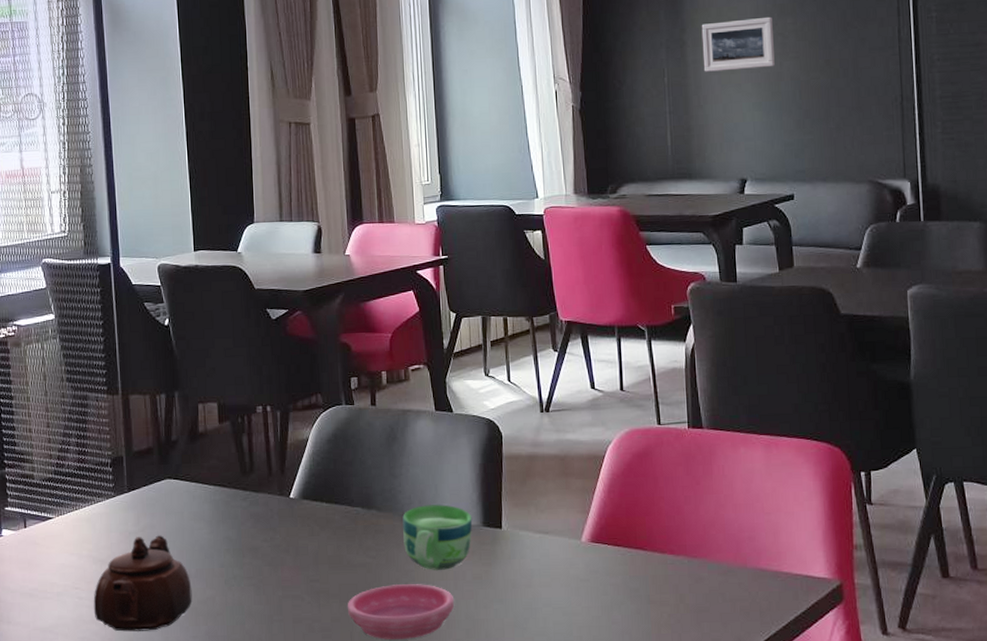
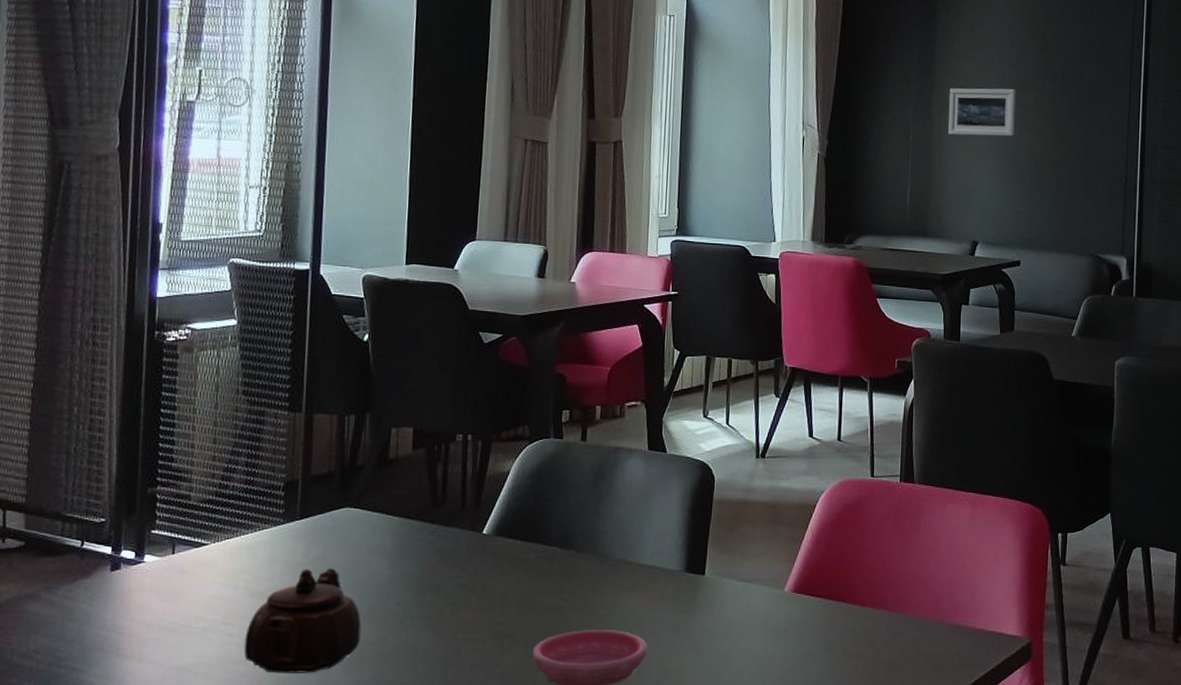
cup: present [402,504,473,570] -> none [600,547,675,616]

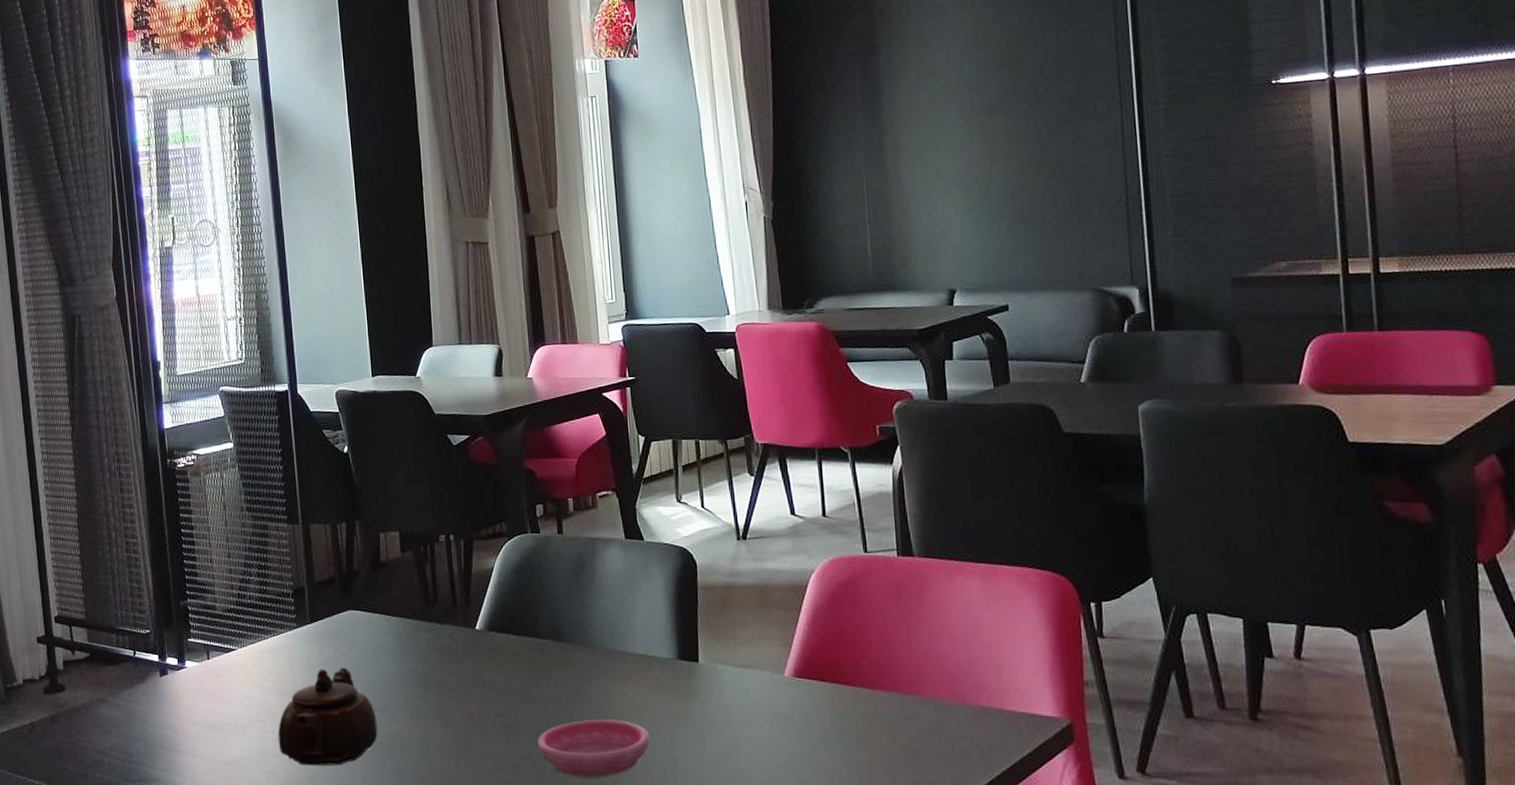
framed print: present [947,88,1016,137] -> none [902,115,984,177]

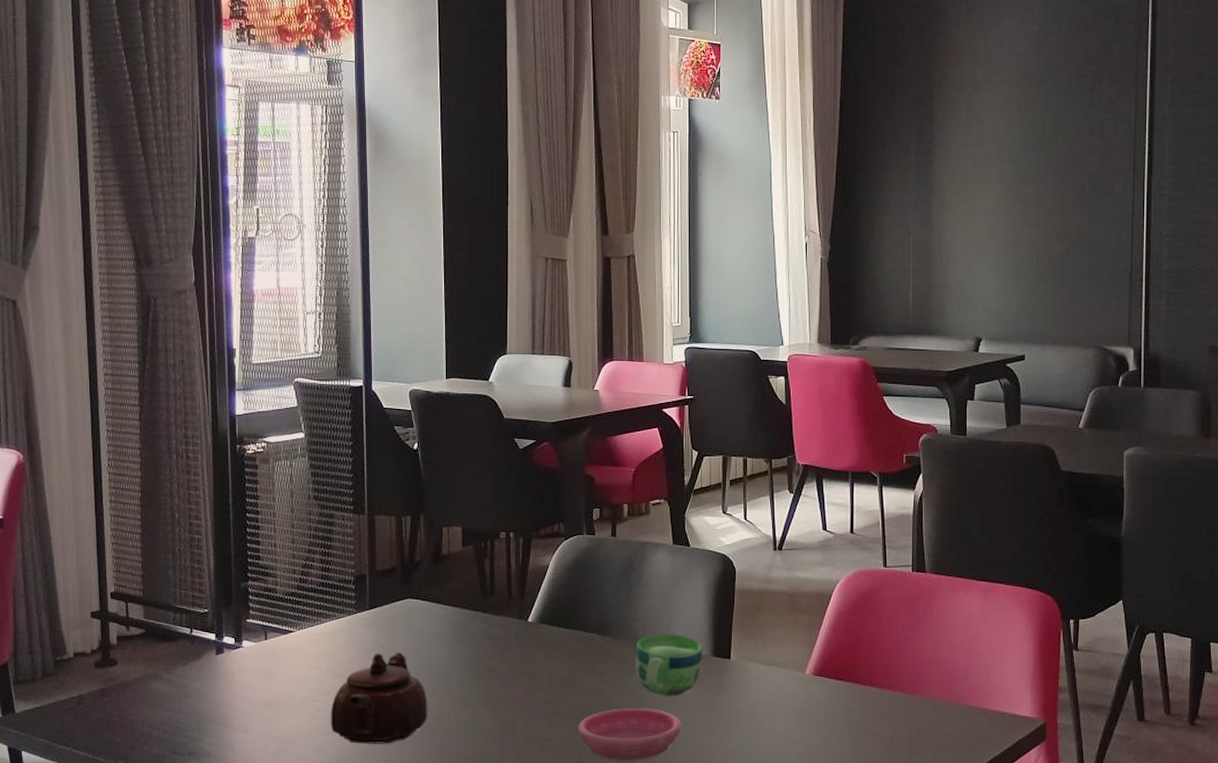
cup: none [593,637,667,705] -> present [636,634,703,696]

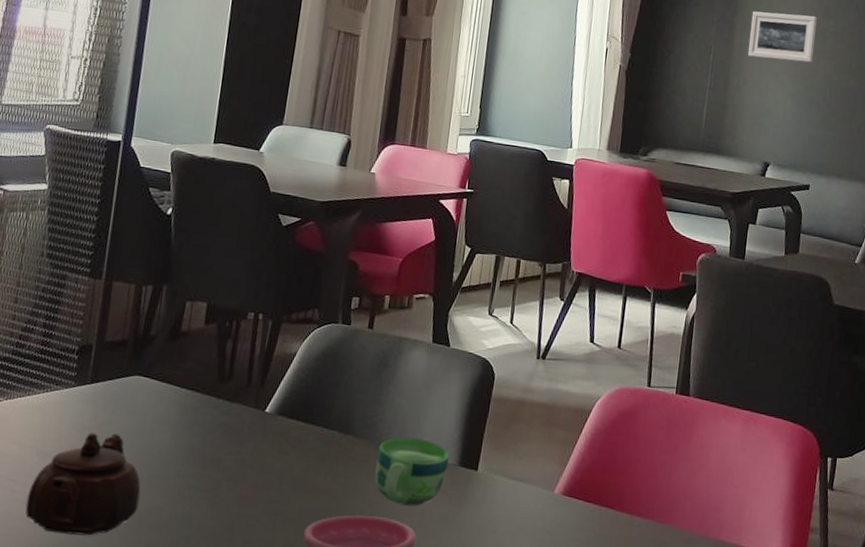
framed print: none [948,184,1015,234] -> present [747,11,817,63]

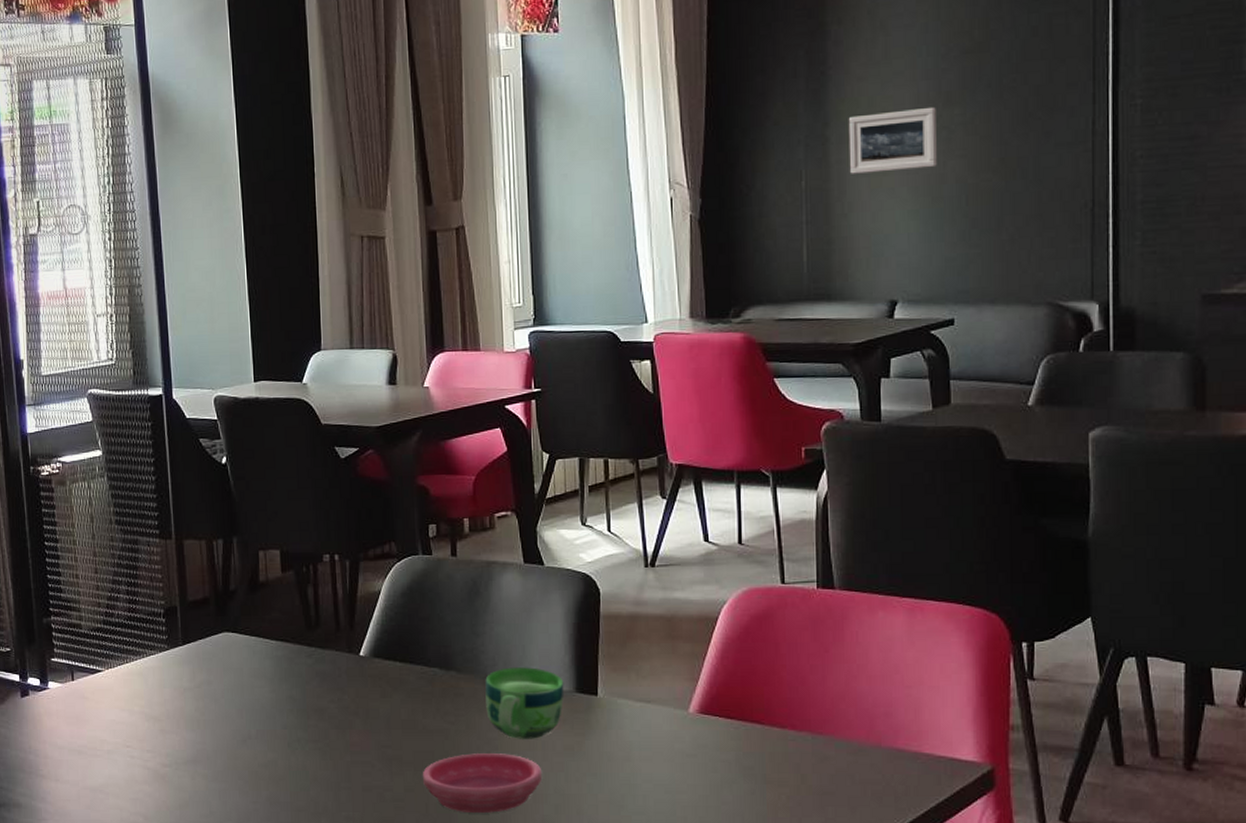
teapot: present [25,433,141,536] -> none [146,692,253,794]

